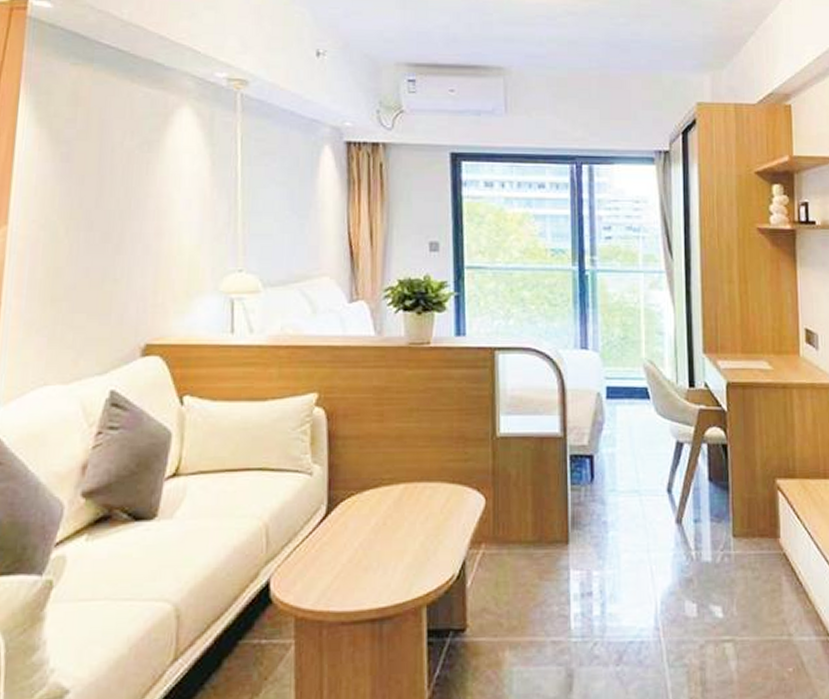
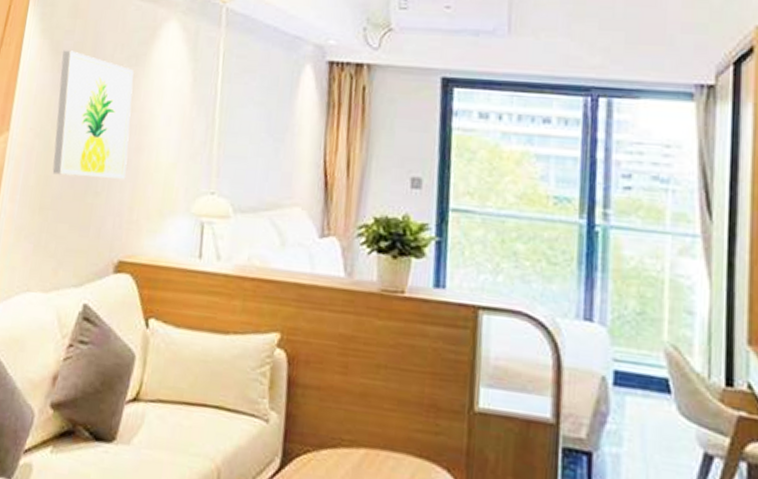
wall art: none [63,139,148,266] -> present [52,50,134,180]

